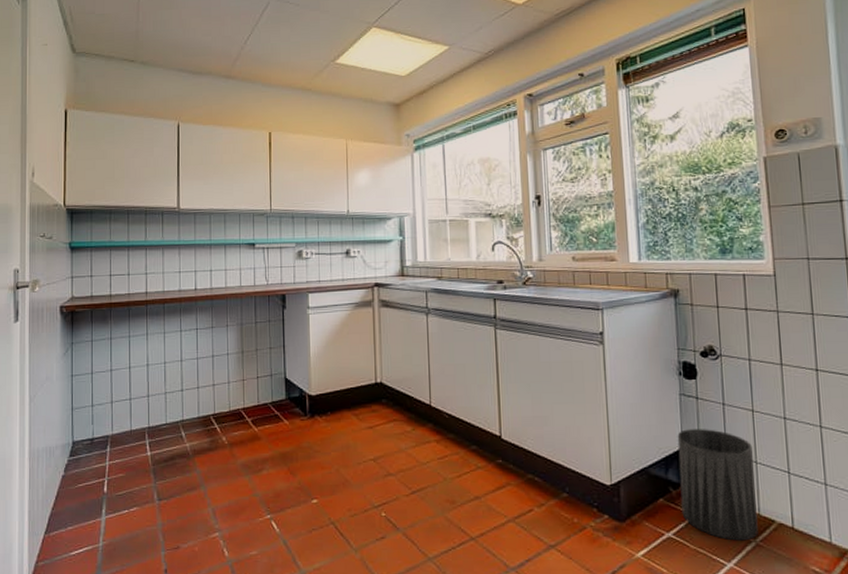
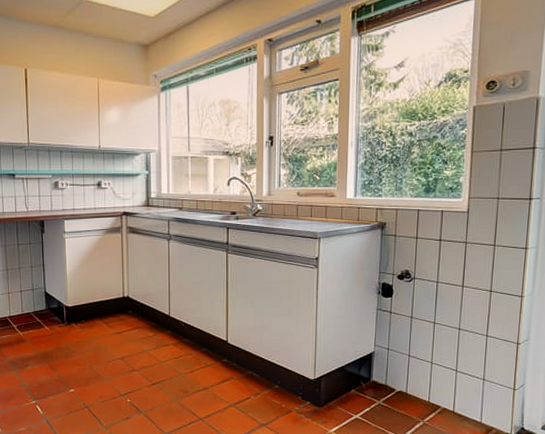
trash can: present [677,429,758,541] -> none [368,337,430,421]

